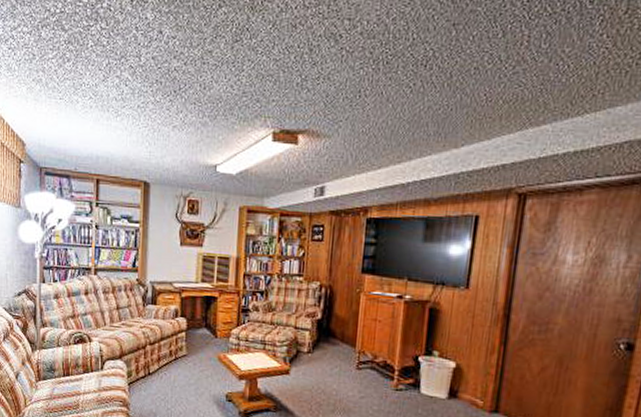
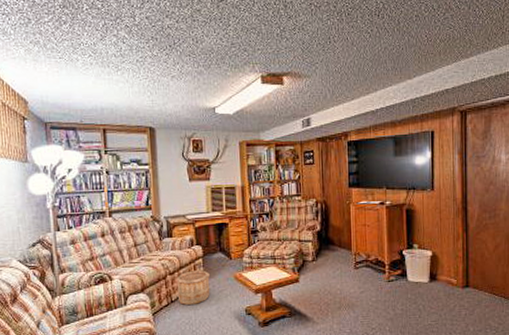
wooden bucket: none [155,344,193,381] -> present [176,270,211,305]

